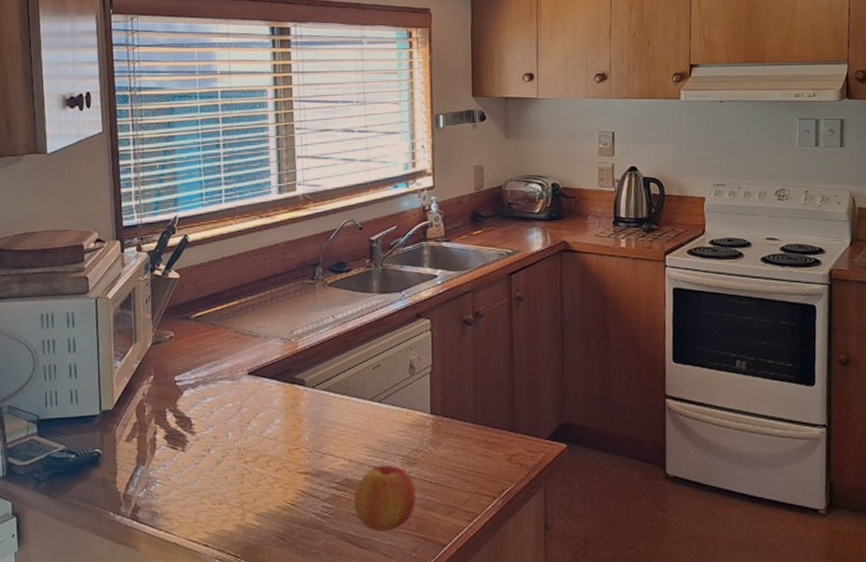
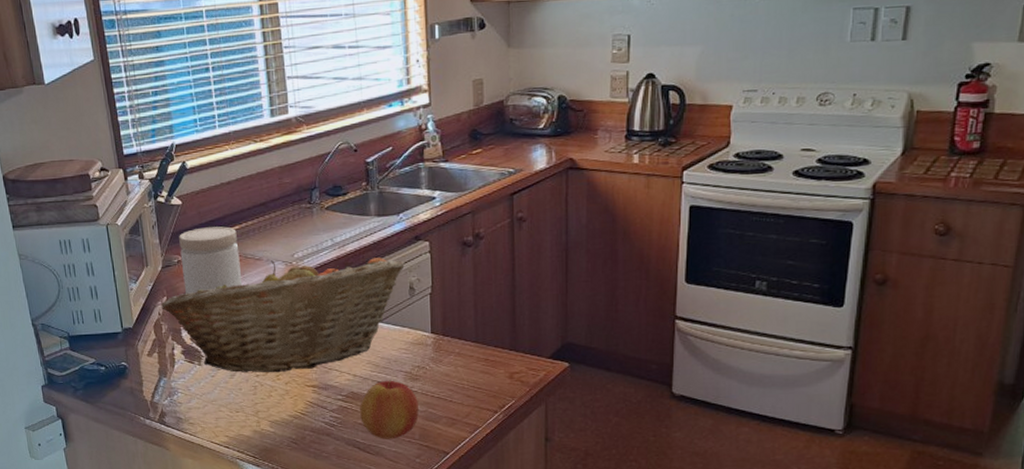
fruit basket: none [147,335,405,459] -> present [161,258,405,373]
jar: none [173,301,237,372] -> present [179,226,243,294]

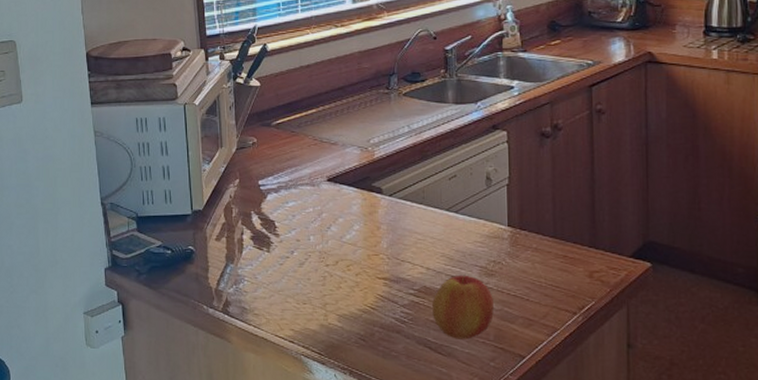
fruit basket: present [161,258,405,373] -> none [233,145,482,263]
jar: present [179,226,243,294] -> none [255,109,317,177]

